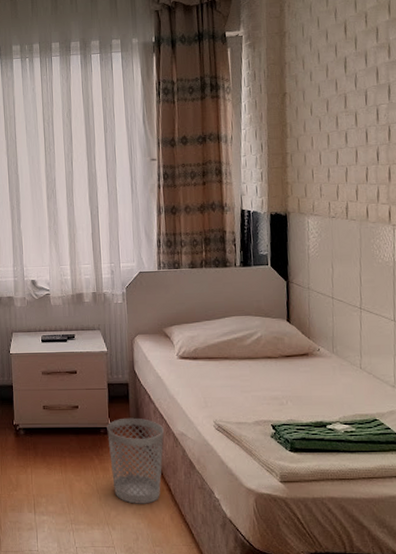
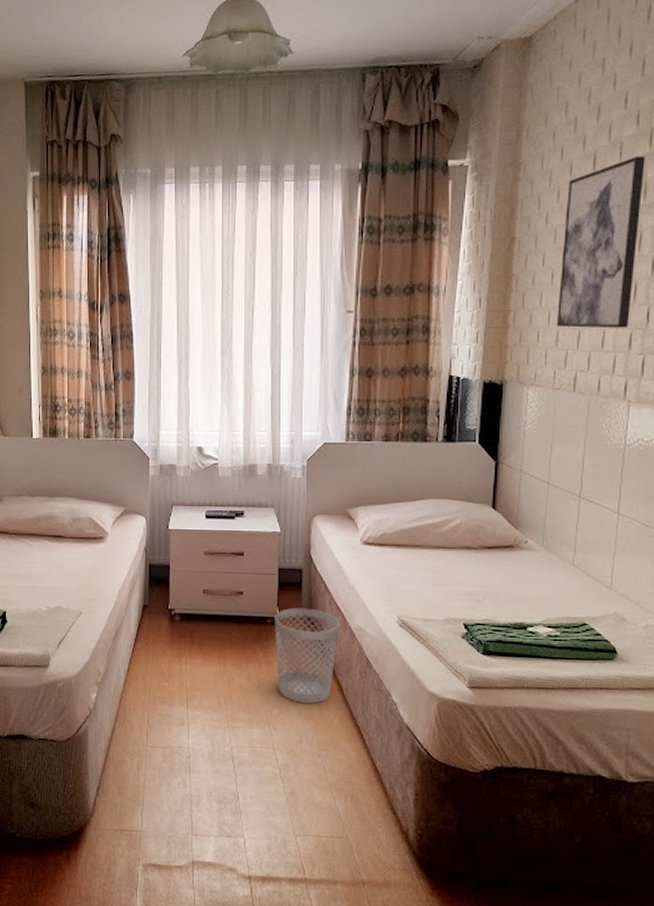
wall art: none [326,23,387,165] -> present [556,156,645,329]

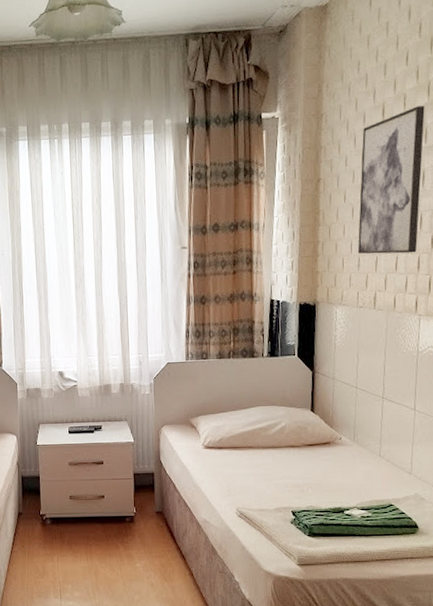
wastebasket: present [274,607,339,704] -> none [132,506,188,588]

